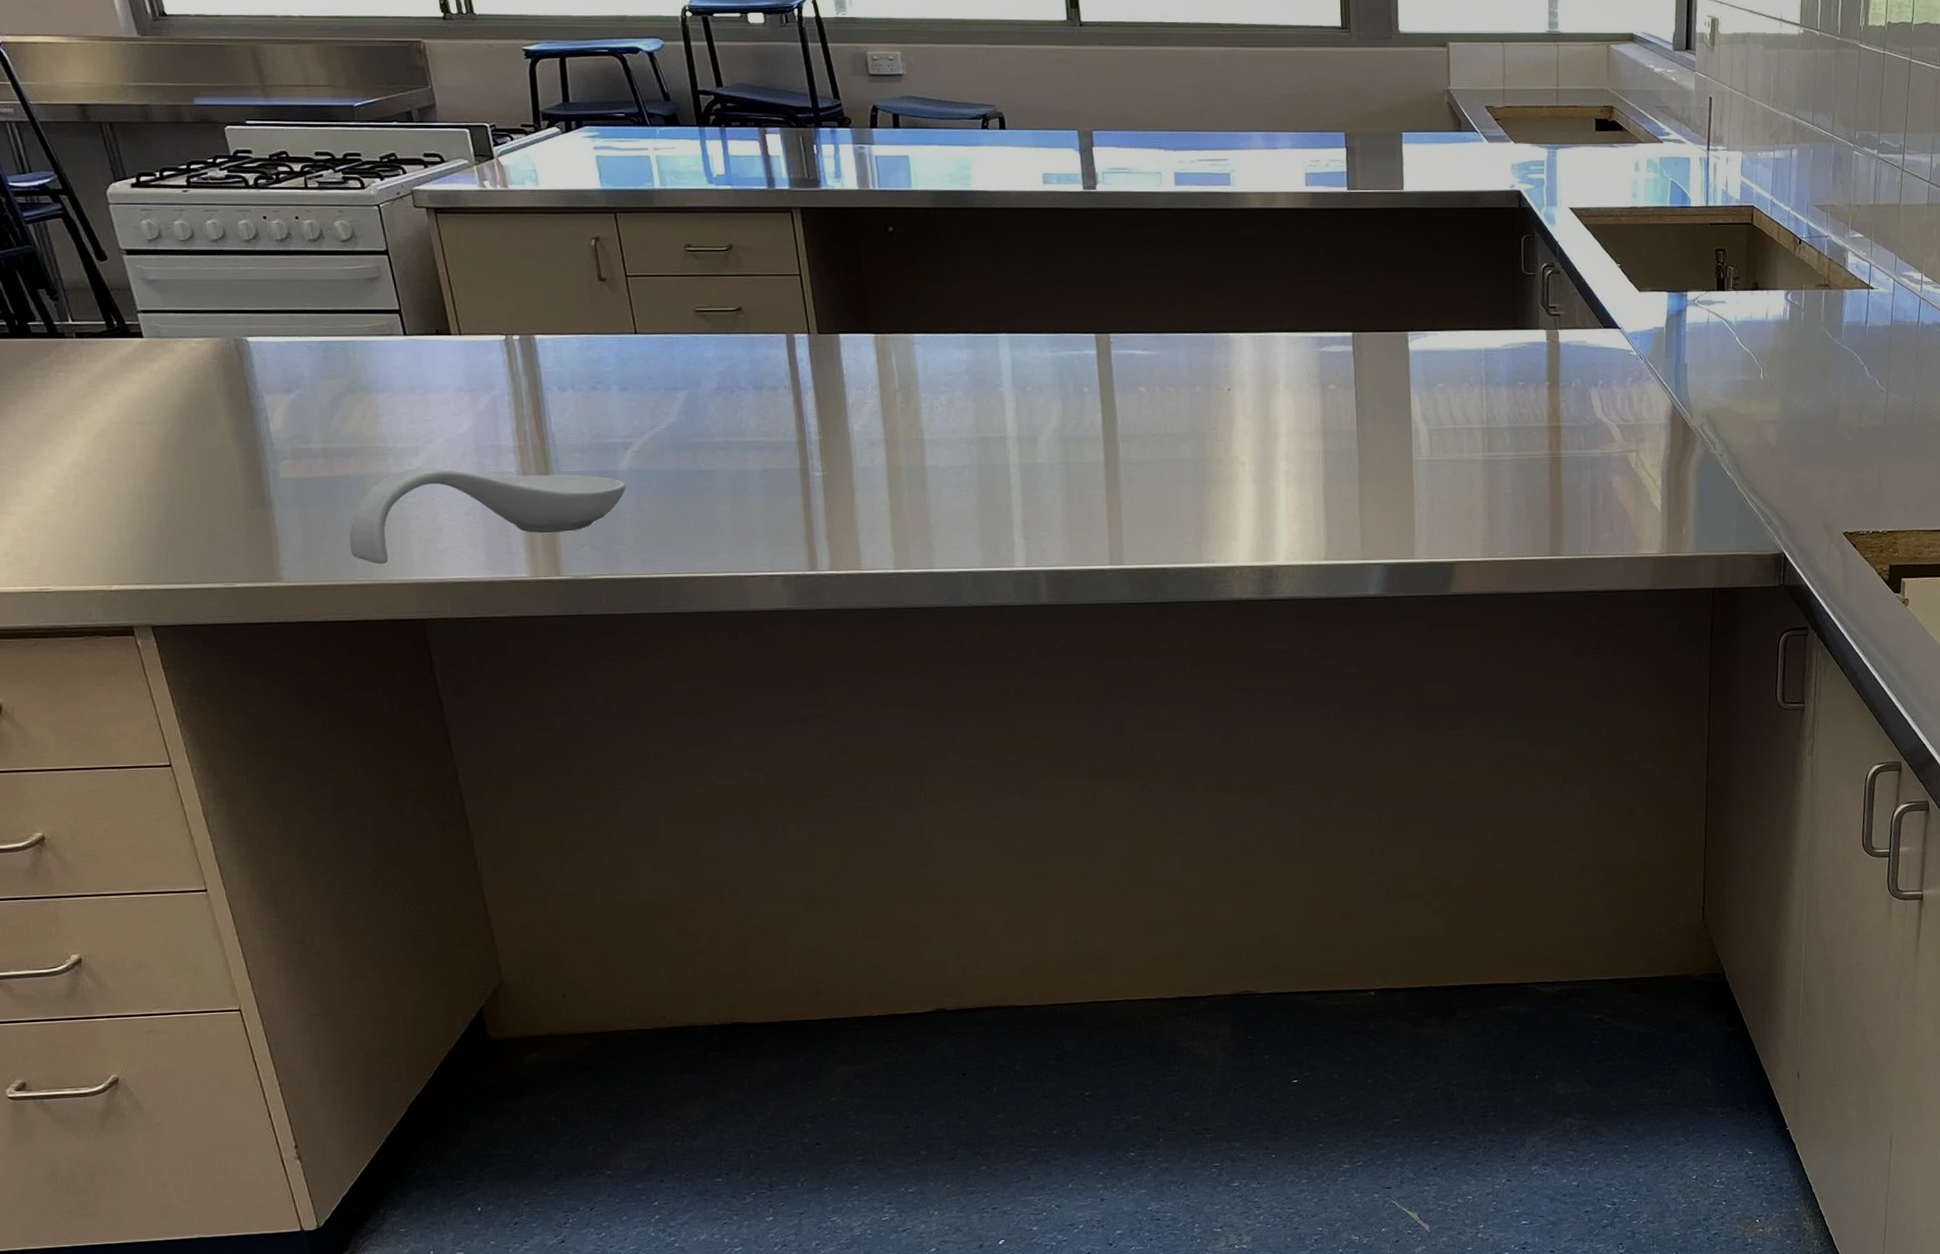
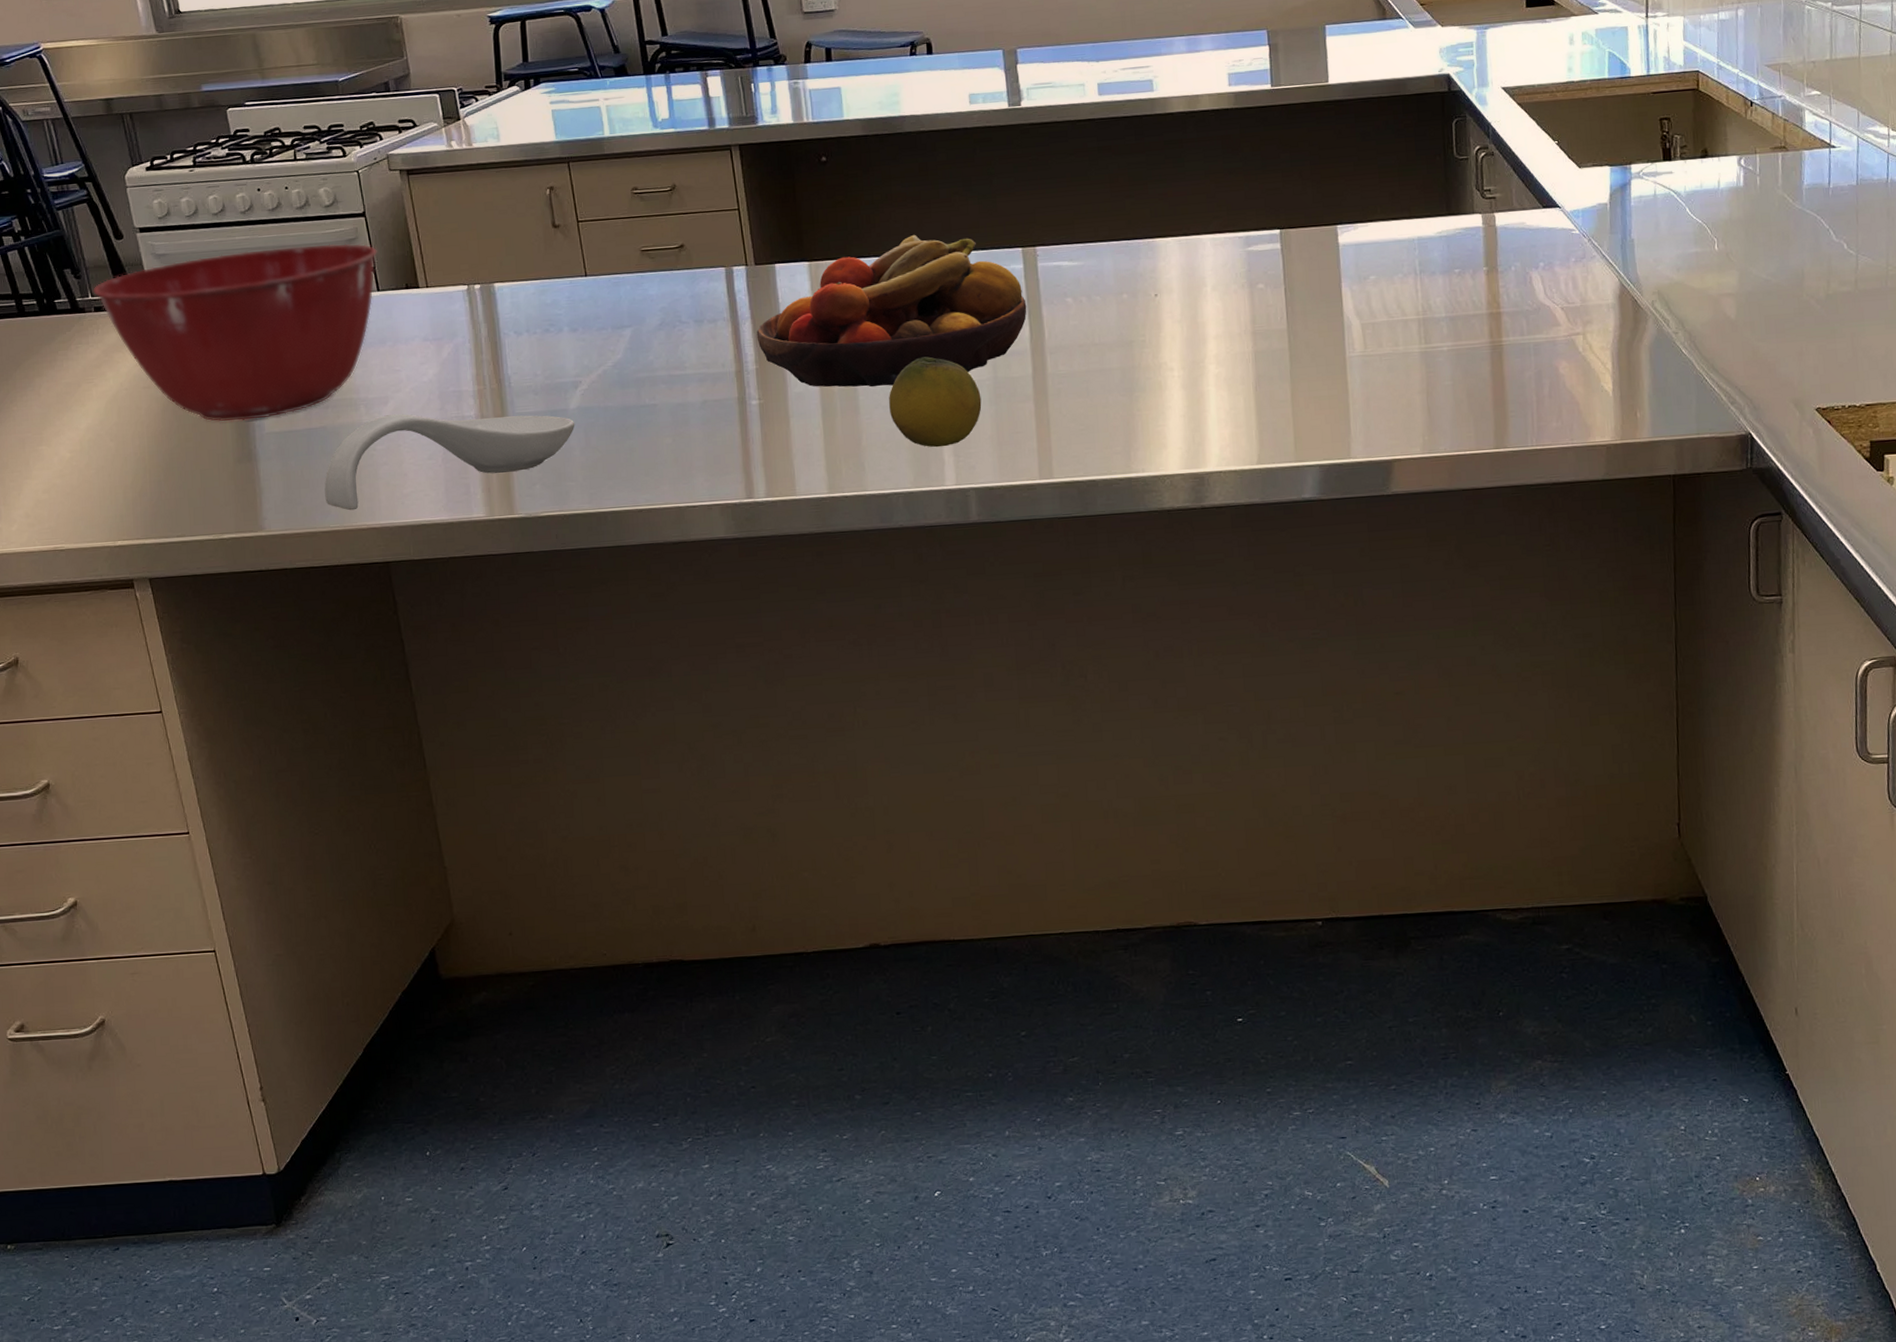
mixing bowl: none [73,281,403,464] -> present [93,243,377,421]
fruit bowl: none [819,313,1100,465] -> present [756,234,1027,387]
fruit: none [958,437,1053,529] -> present [889,356,982,448]

